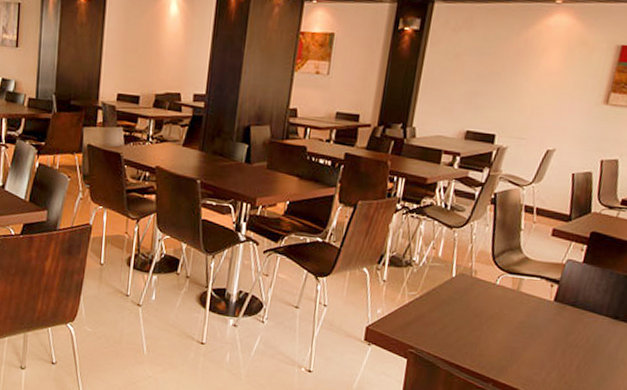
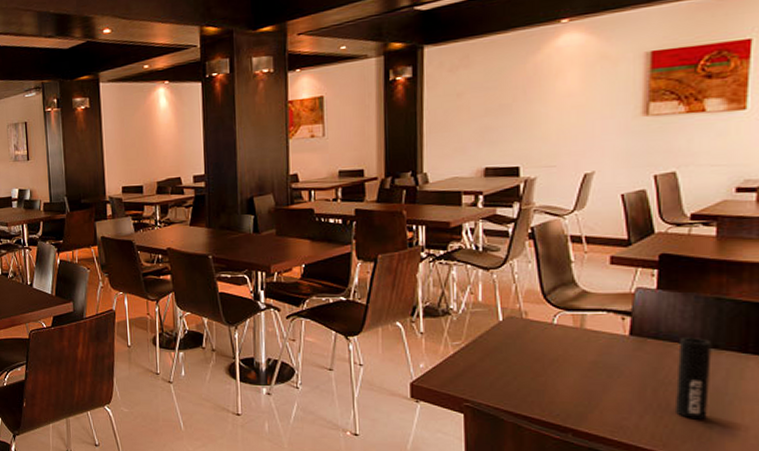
cup: none [575,307,615,380] -> present [674,338,712,420]

